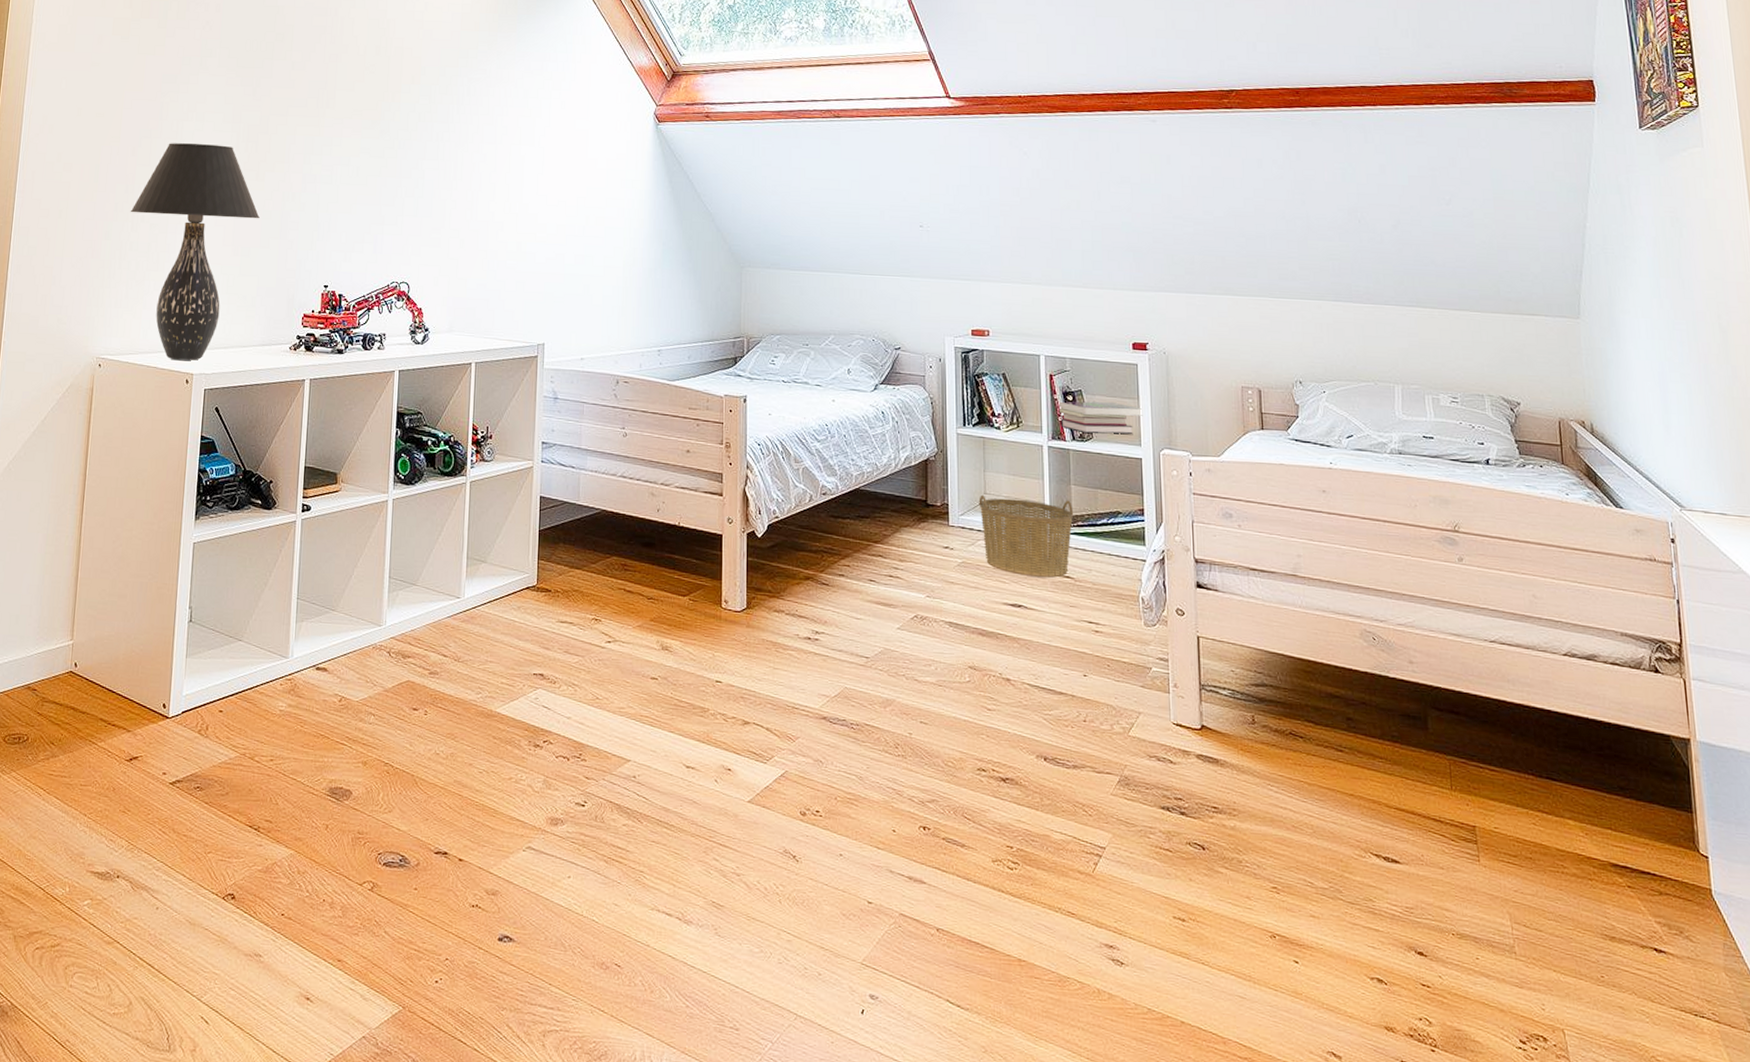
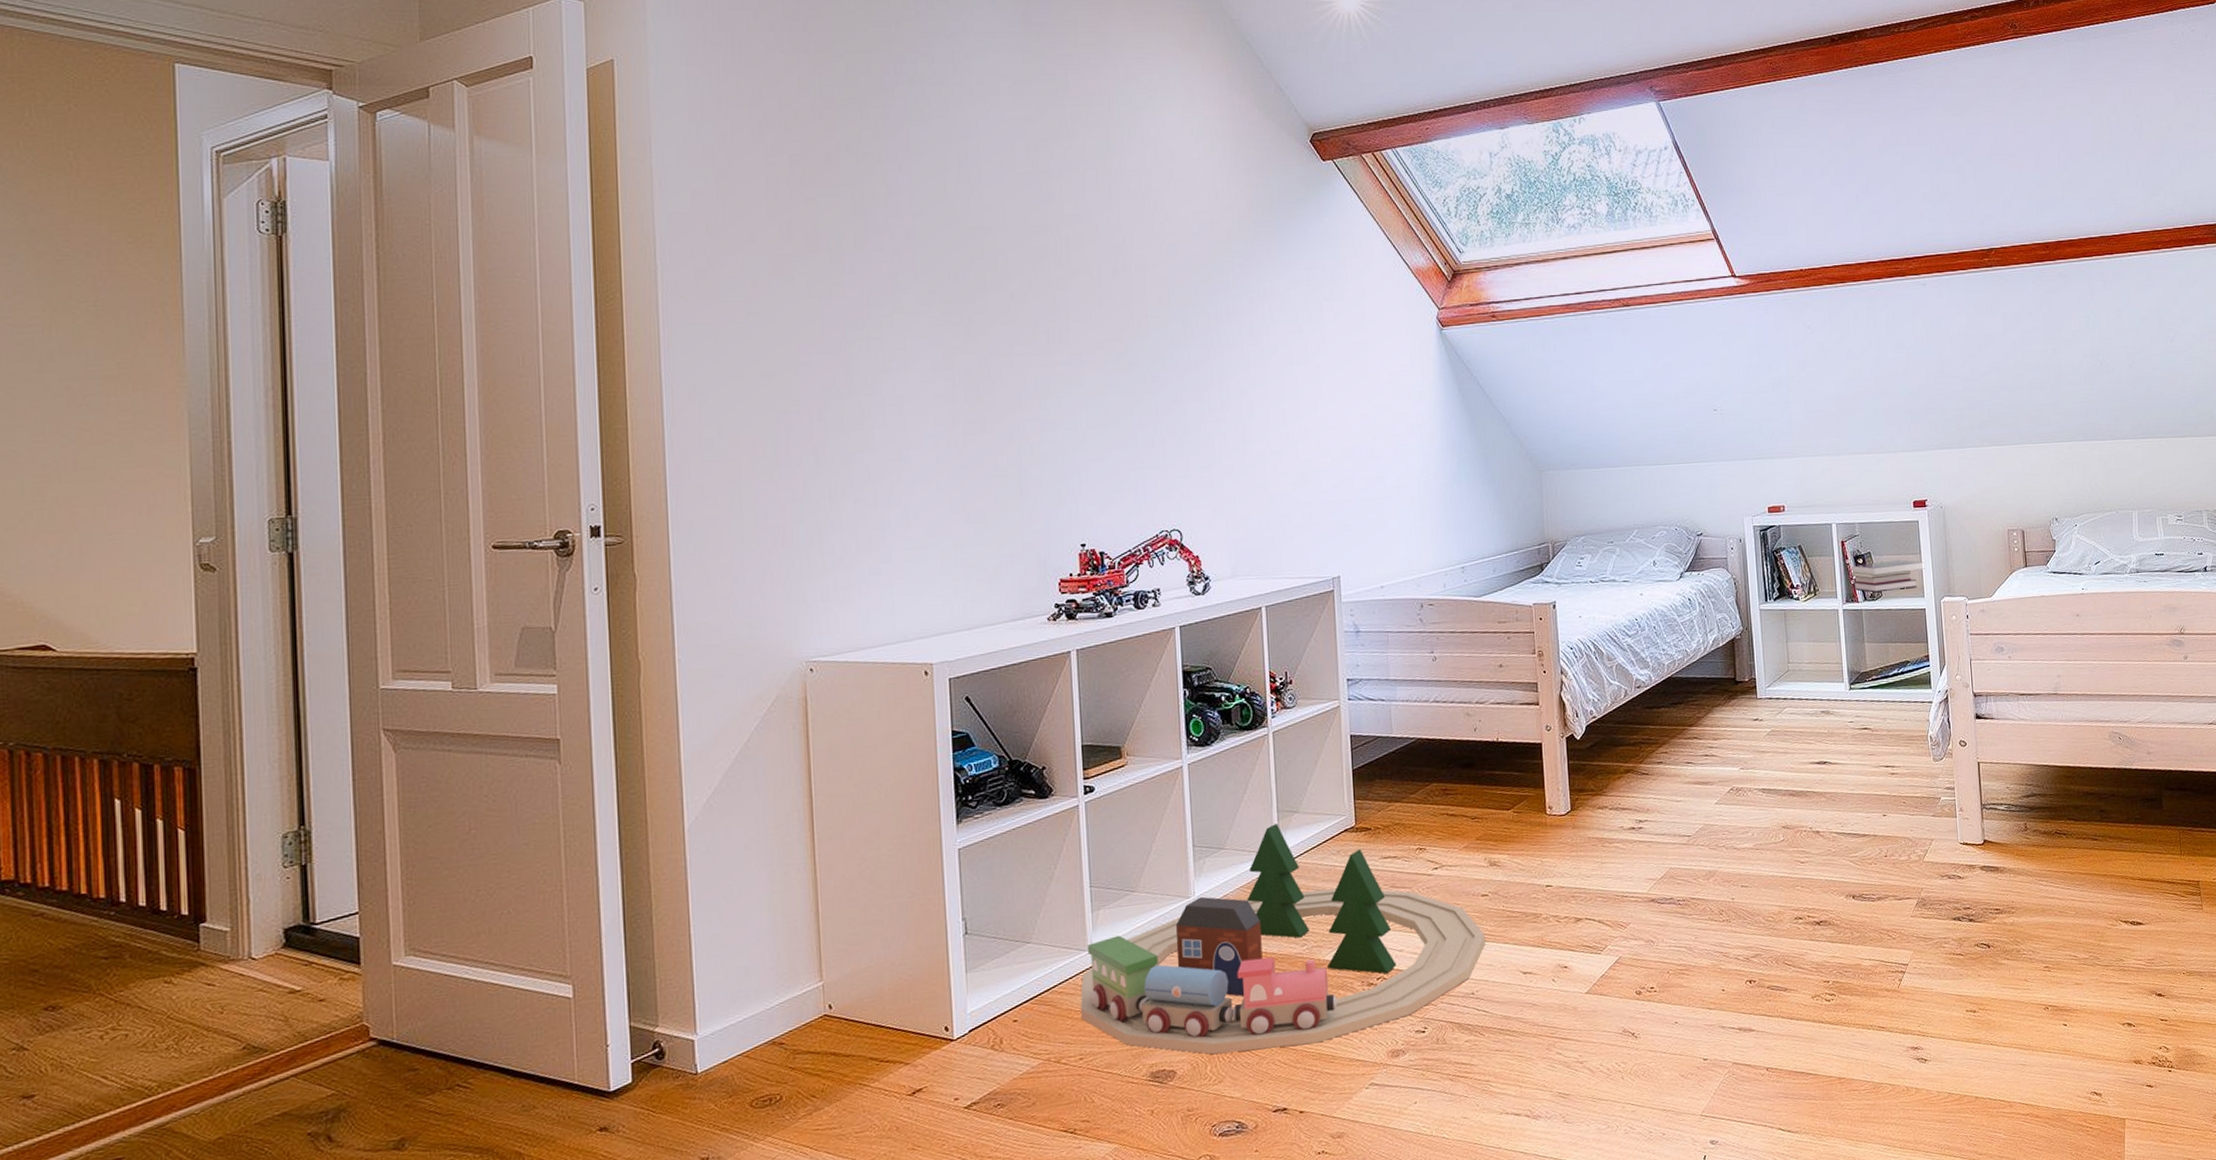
table lamp: present [130,143,260,361] -> none [825,397,993,651]
toy train set: none [276,570,651,794] -> present [1081,824,1485,1055]
basket: present [979,494,1073,578] -> none [1783,657,1868,734]

